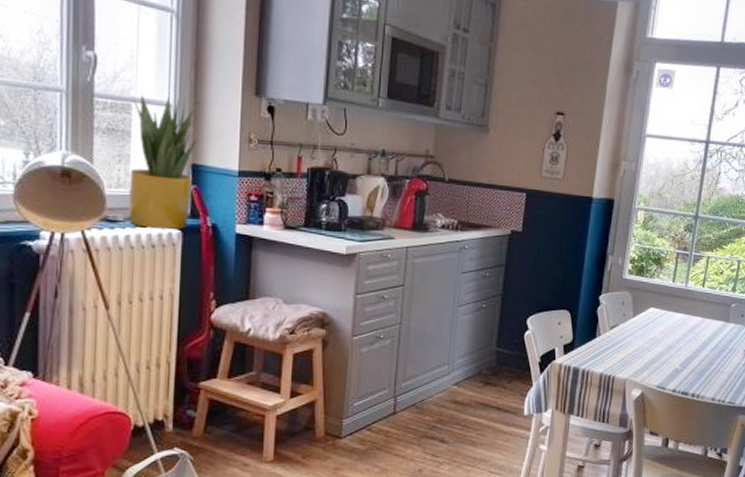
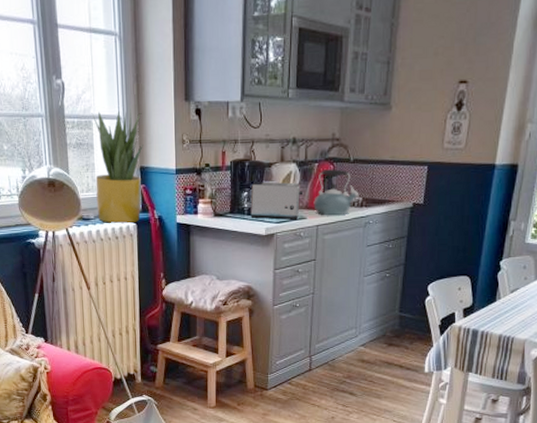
toaster: none [329,194,391,240] -> present [250,181,302,221]
kettle: none [403,186,455,238] -> present [313,168,359,216]

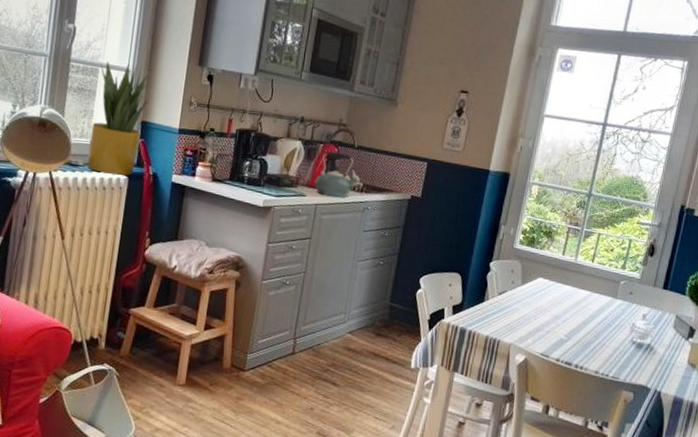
toaster: present [250,181,302,221] -> none [250,153,305,197]

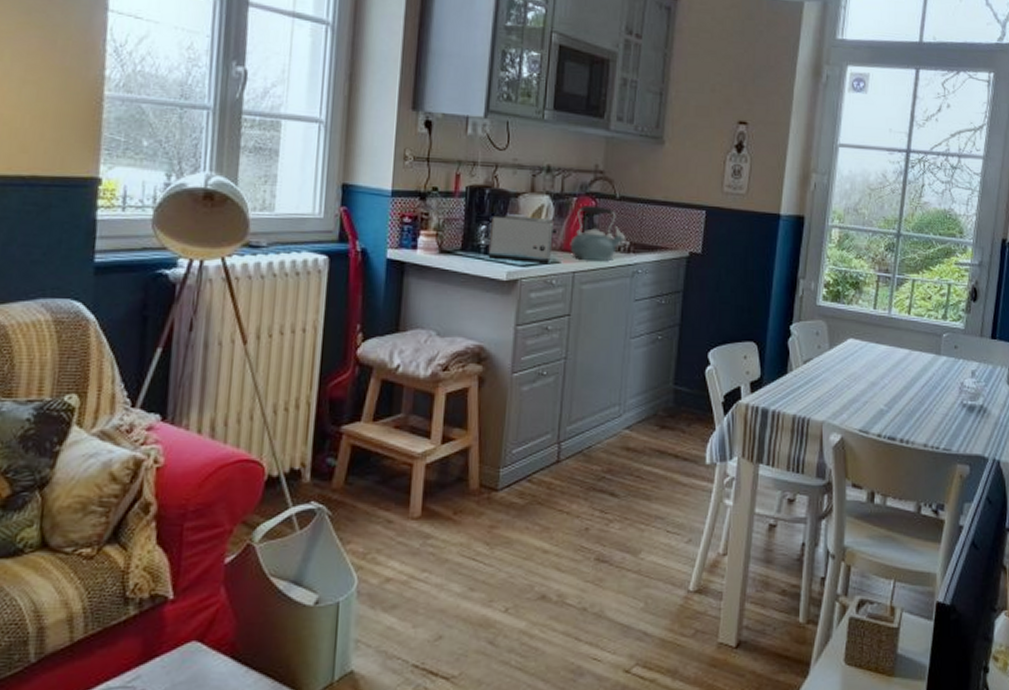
planter: present [87,61,151,176] -> none [272,110,351,256]
toaster: none [250,153,305,197] -> present [488,214,556,265]

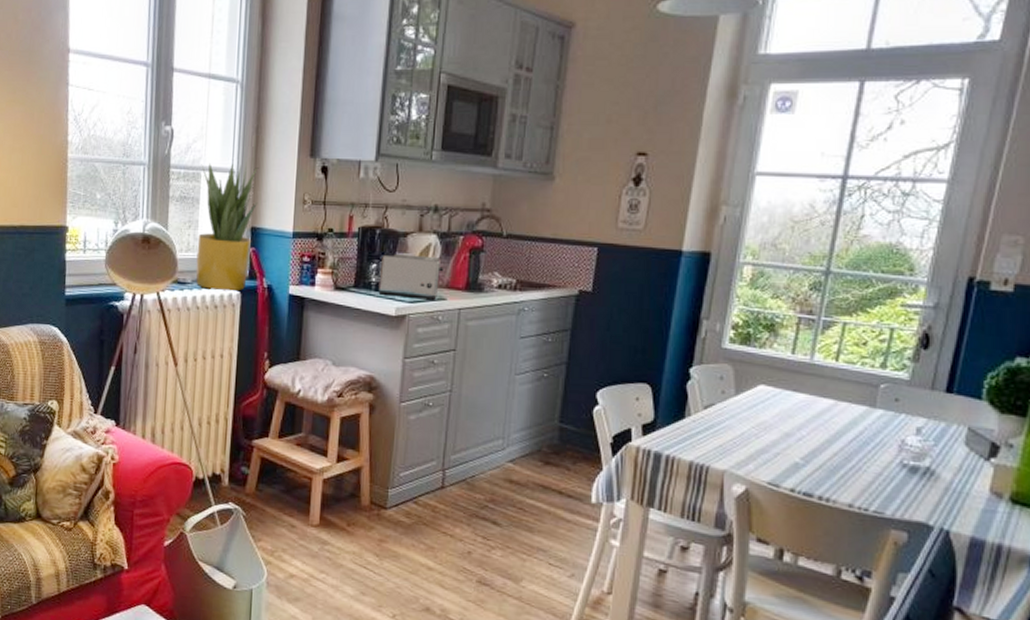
planter: none [272,110,351,256] -> present [195,162,258,292]
kettle: present [570,204,626,262] -> none [456,242,513,299]

